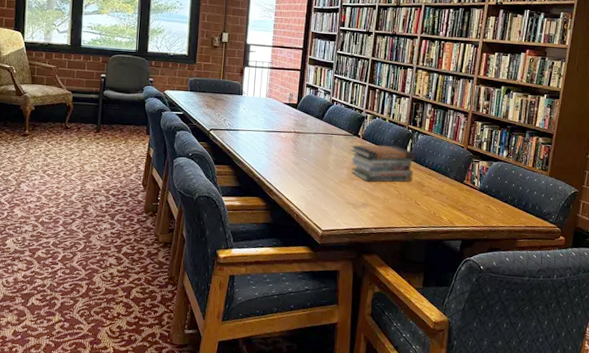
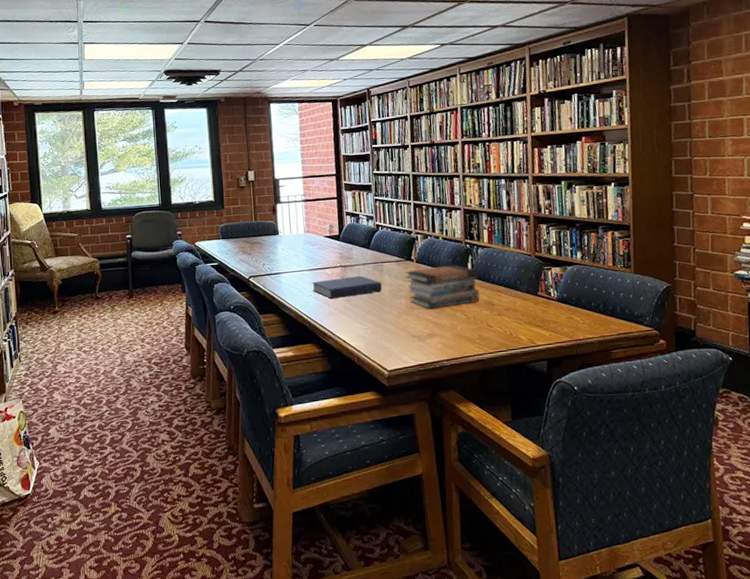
book: none [266,142,328,161] -> present [312,275,382,299]

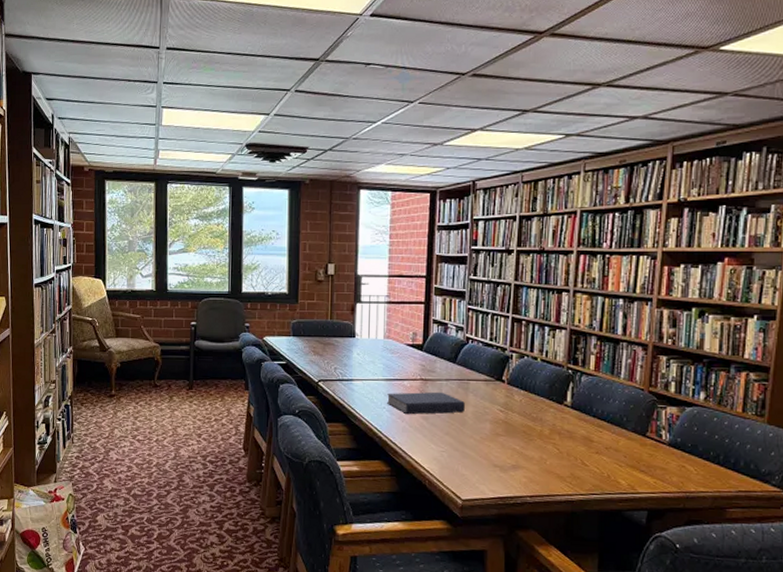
book stack: present [405,265,480,309] -> none [493,391,579,438]

